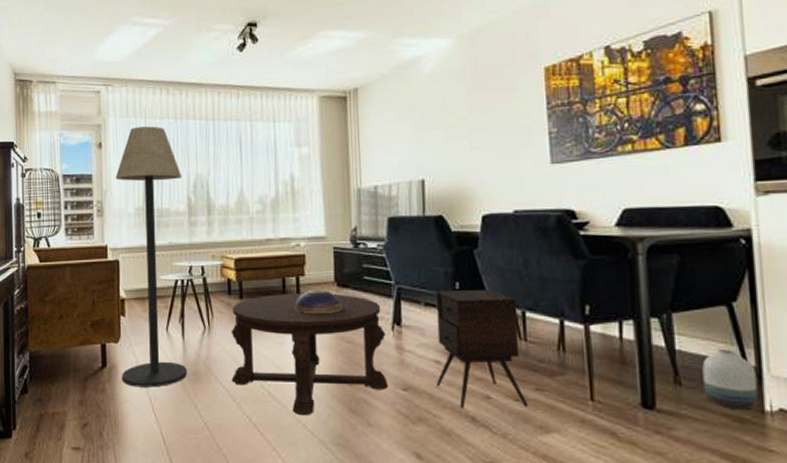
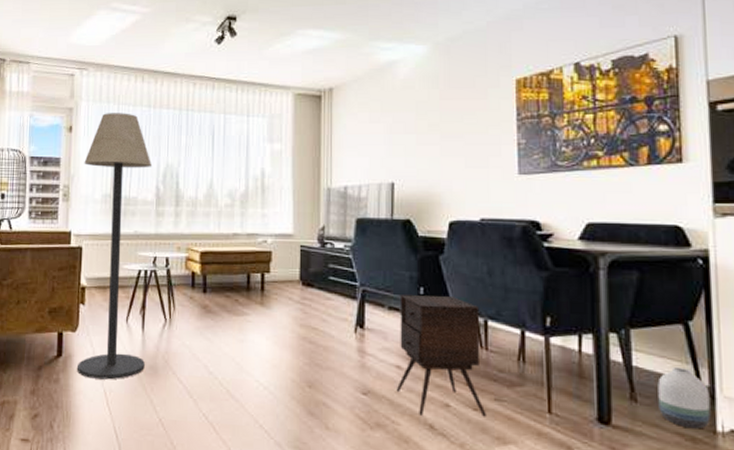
coffee table: present [231,293,388,416] -> none [190,290,349,417]
decorative bowl: present [294,289,342,314] -> none [258,287,306,313]

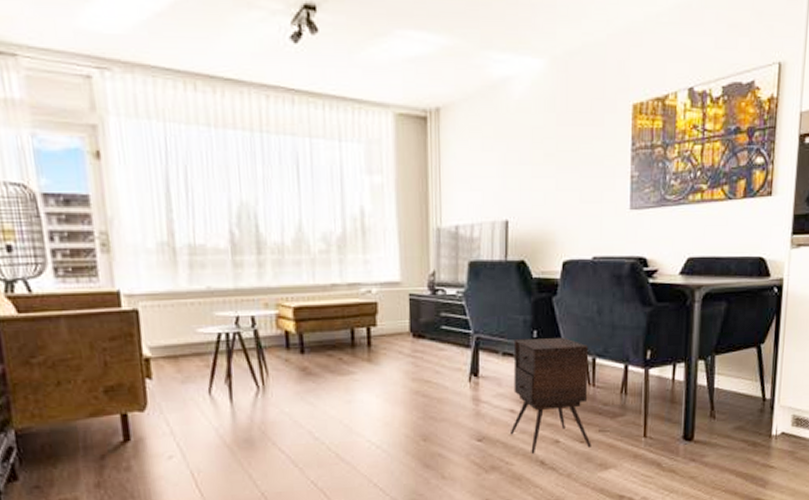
floor lamp: present [76,113,153,380] -> none [124,133,238,461]
vase: present [657,366,711,429] -> none [731,384,770,435]

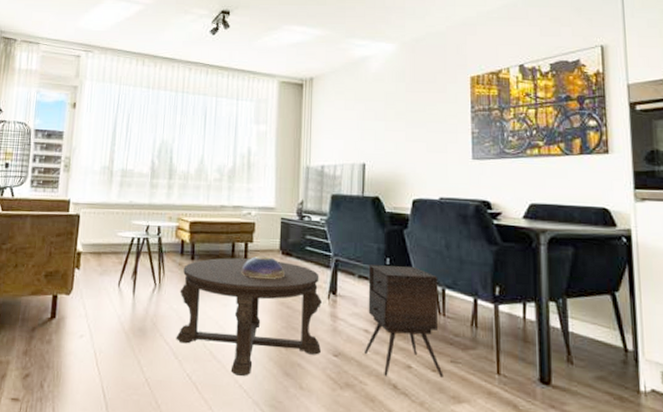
coffee table: none [290,345,463,476] -> present [176,258,323,377]
decorative bowl: none [365,341,417,368] -> present [241,255,285,280]

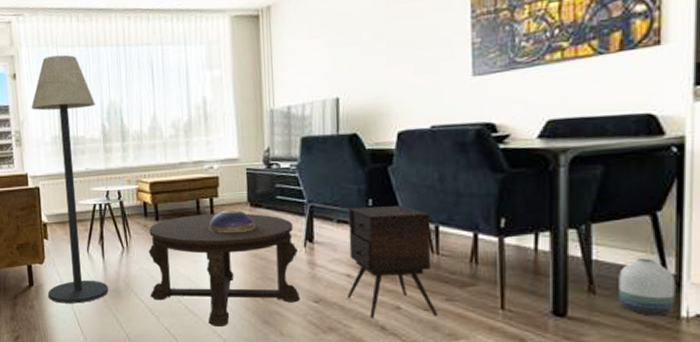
floor lamp: none [69,92,149,341] -> present [31,54,108,304]
vase: none [590,332,635,389] -> present [619,257,675,316]

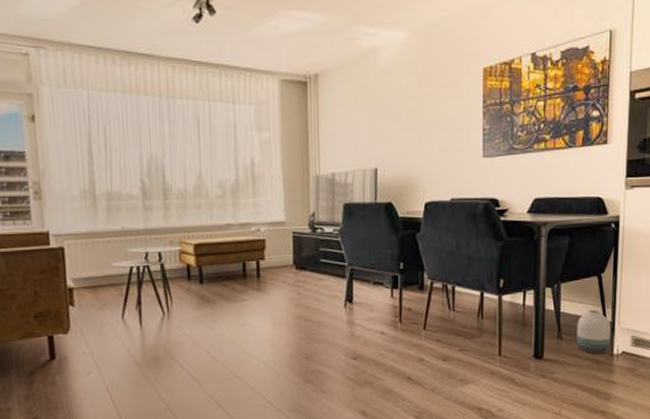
floor lamp: present [31,54,108,304] -> none [54,99,146,377]
coffee table: present [148,213,300,327] -> none [191,276,340,390]
decorative bowl: present [208,209,255,234] -> none [255,272,300,296]
side table: present [347,206,438,318] -> none [380,269,452,371]

